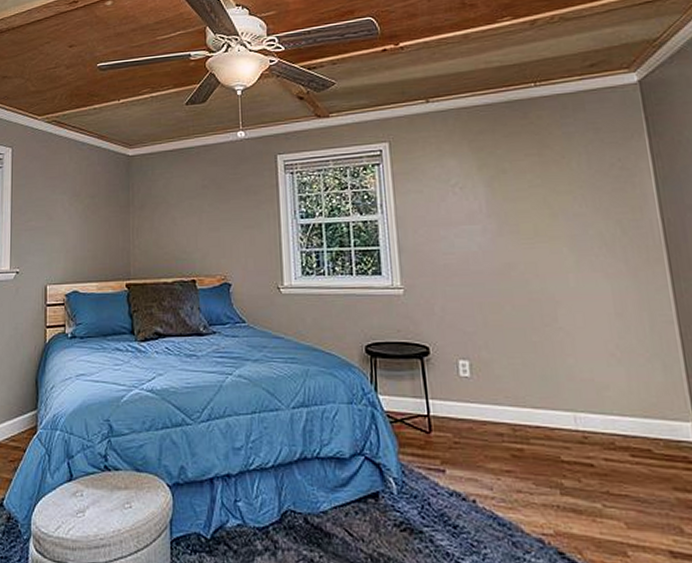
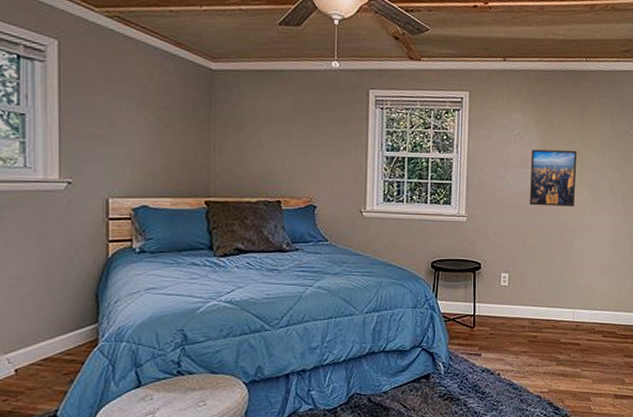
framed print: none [478,196,550,271] -> present [529,149,577,207]

